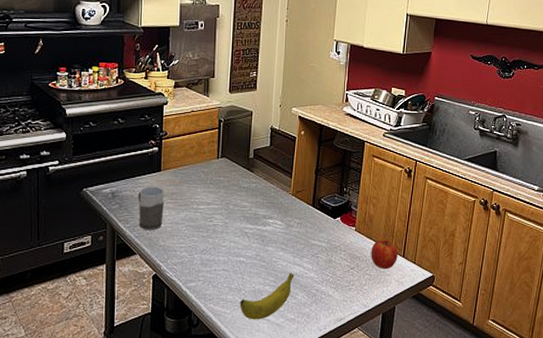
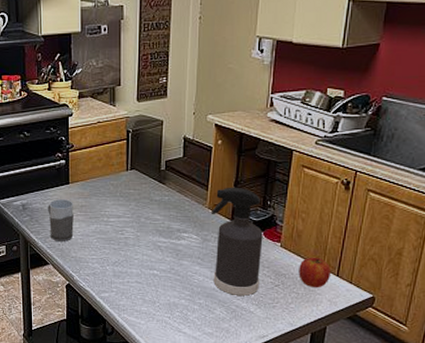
banana: present [239,272,294,320] -> none [154,287,212,332]
spray bottle: none [294,174,340,279] -> present [210,187,263,296]

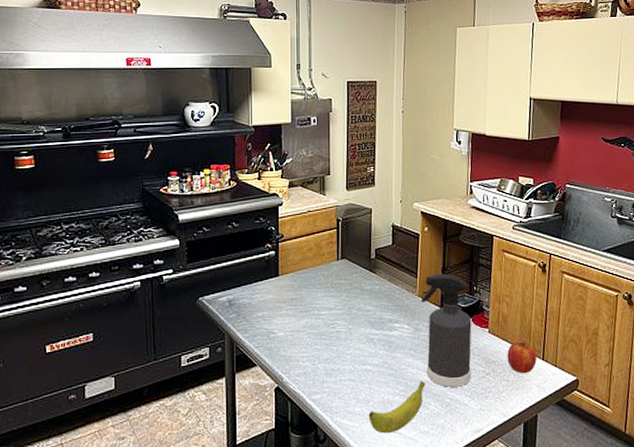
mug: present [48,199,74,242] -> none [256,293,283,340]
banana: none [154,287,212,332] -> present [368,380,426,434]

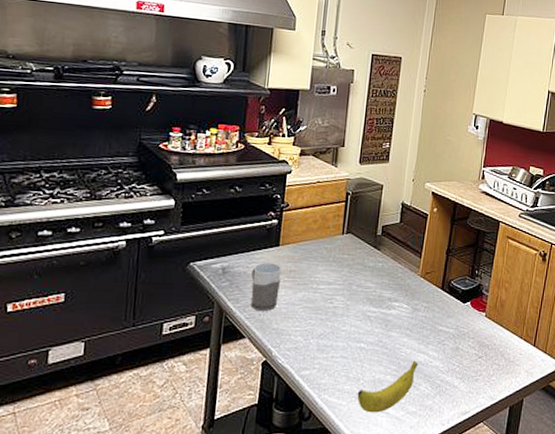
mug: none [256,293,283,340] -> present [251,263,282,312]
spray bottle: present [421,273,472,387] -> none [420,255,470,369]
fruit: present [507,341,538,374] -> none [500,327,529,359]

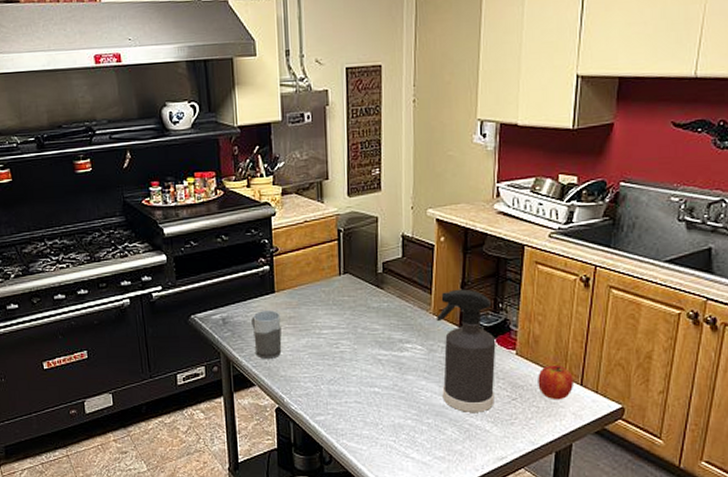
banana: present [357,360,418,413] -> none [377,404,441,458]
spray bottle: none [420,255,470,369] -> present [436,289,496,412]
fruit: none [500,327,529,359] -> present [538,364,575,400]

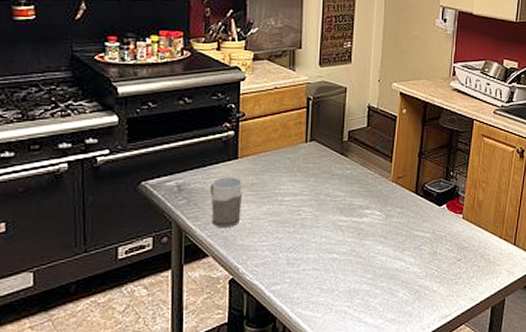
spray bottle: present [436,289,496,412] -> none [394,158,446,274]
fruit: present [538,364,575,400] -> none [479,227,509,259]

